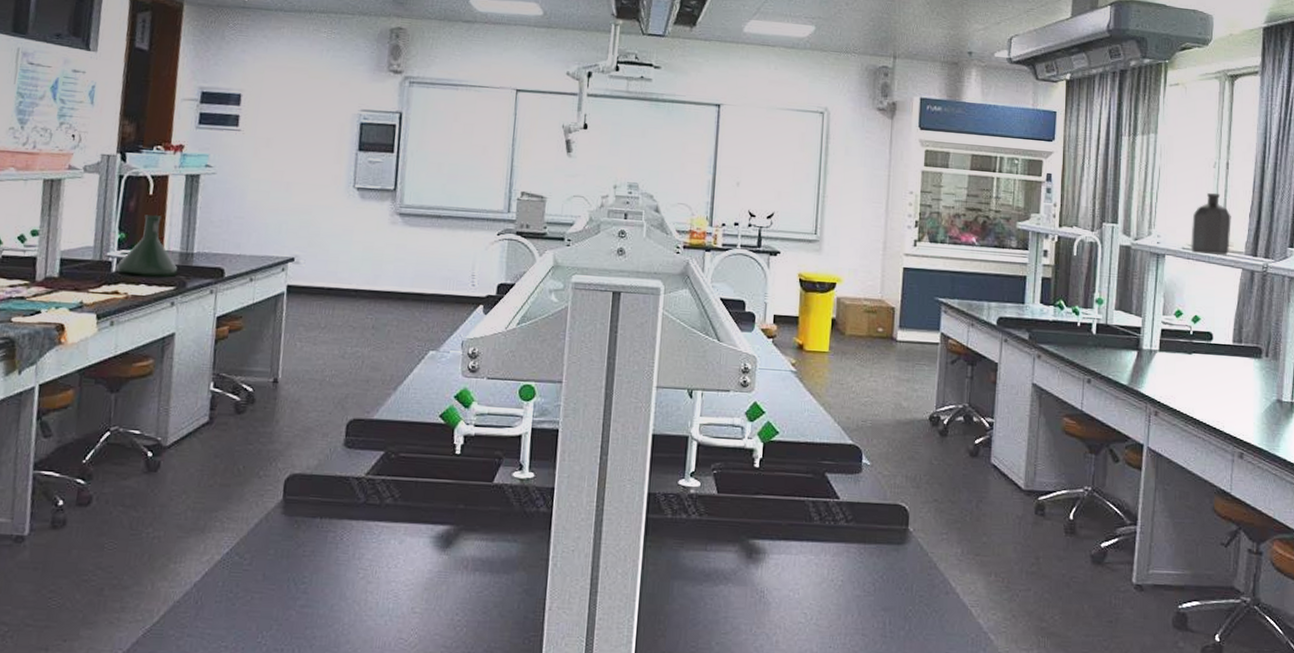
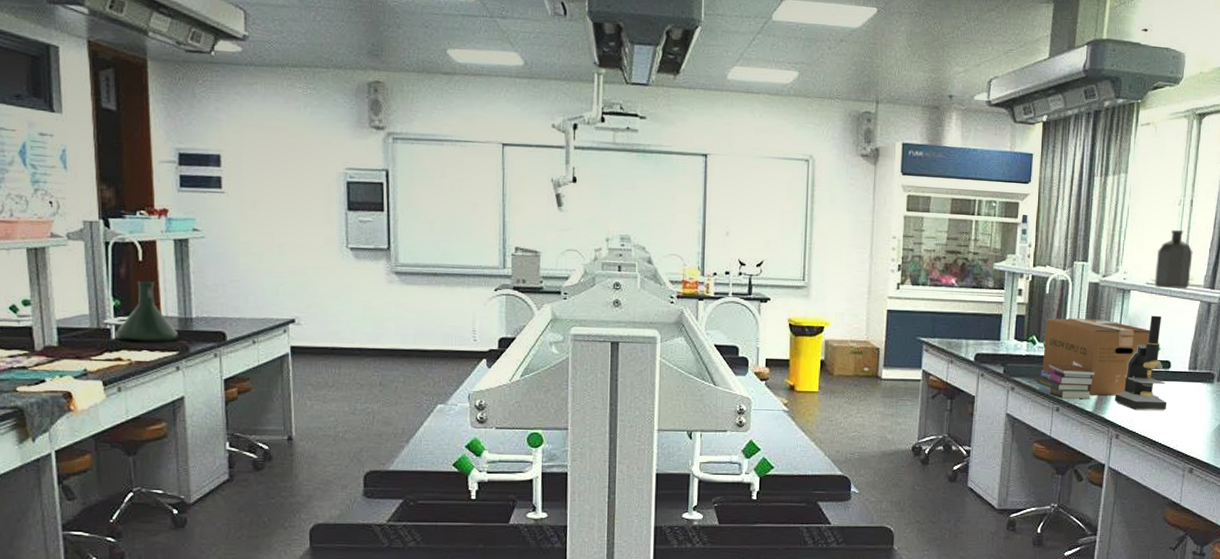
books: none [1066,331,1129,372] -> present [1037,364,1095,400]
box: none [1071,282,1193,369] -> present [1042,317,1152,396]
microscope: none [1152,282,1211,388] -> present [1115,315,1167,412]

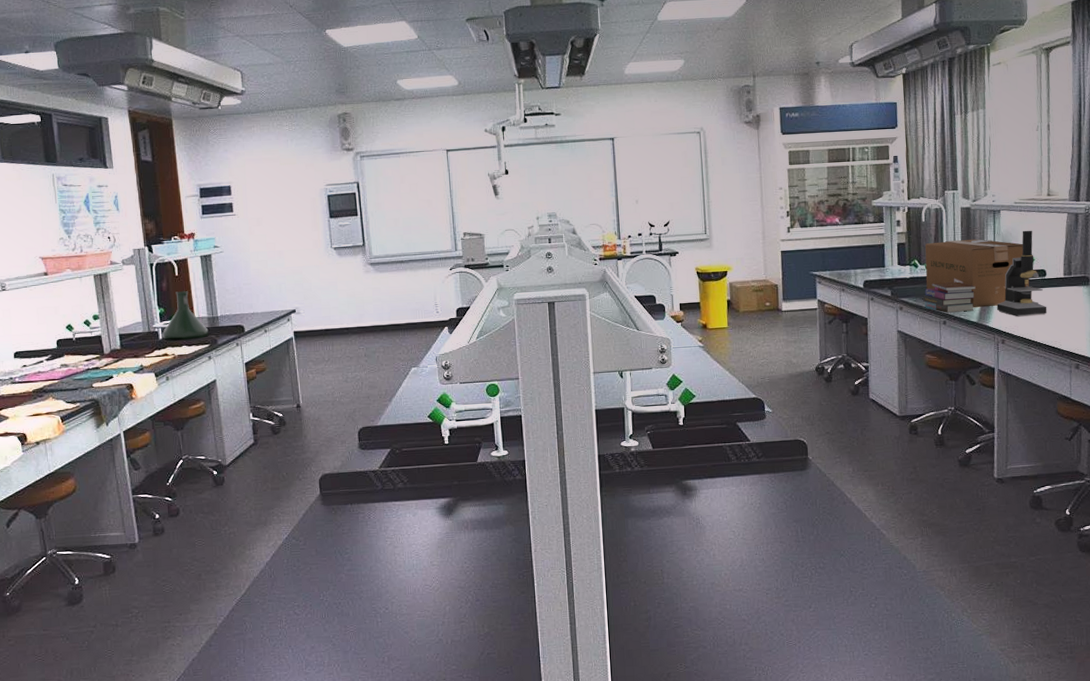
bottle: present [1154,229,1193,289] -> none [1021,152,1056,205]

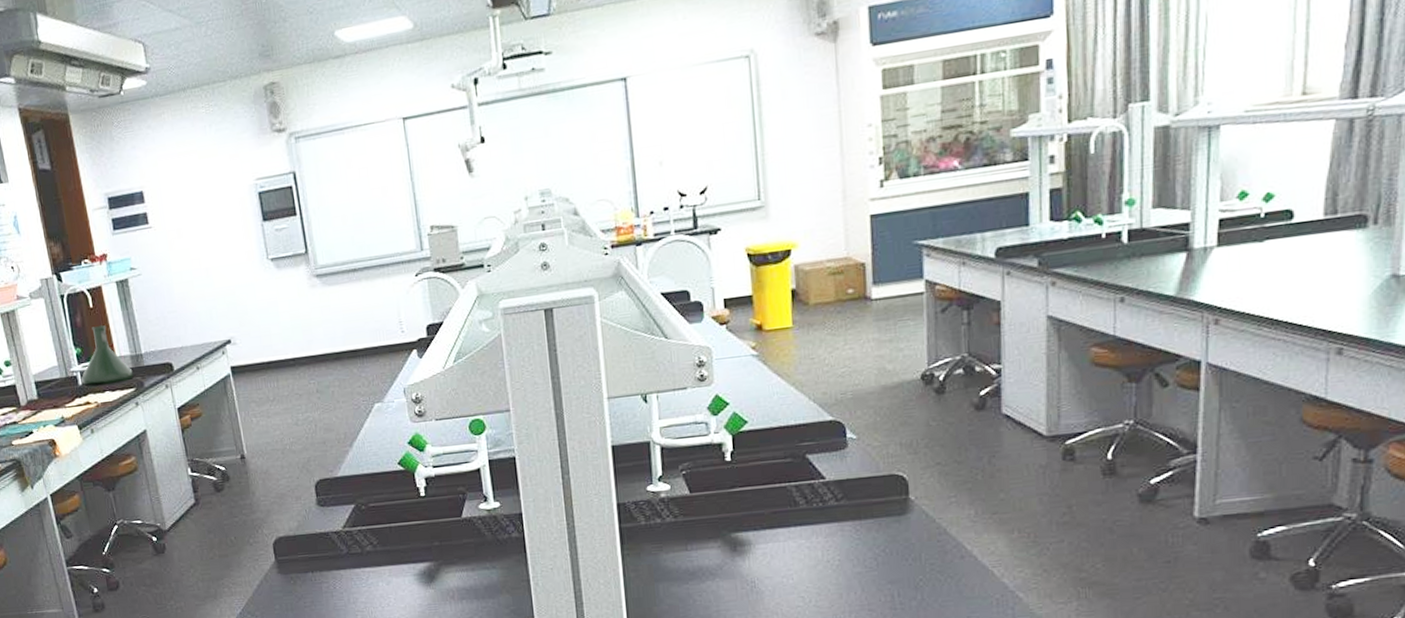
books: present [923,281,976,313] -> none [1088,238,1174,286]
box: present [925,238,1030,307] -> none [1093,171,1265,274]
microscope: present [997,230,1047,317] -> none [1208,150,1293,284]

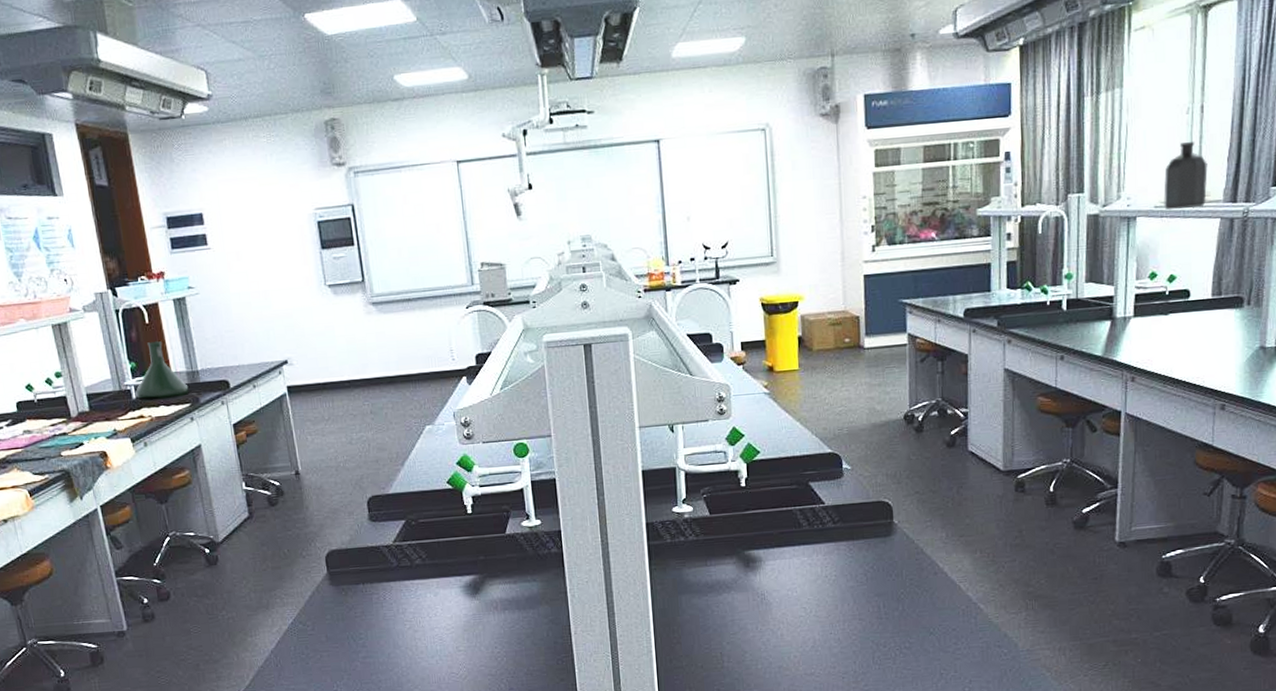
bottle: none [1257,27,1318,114] -> present [1163,141,1208,210]

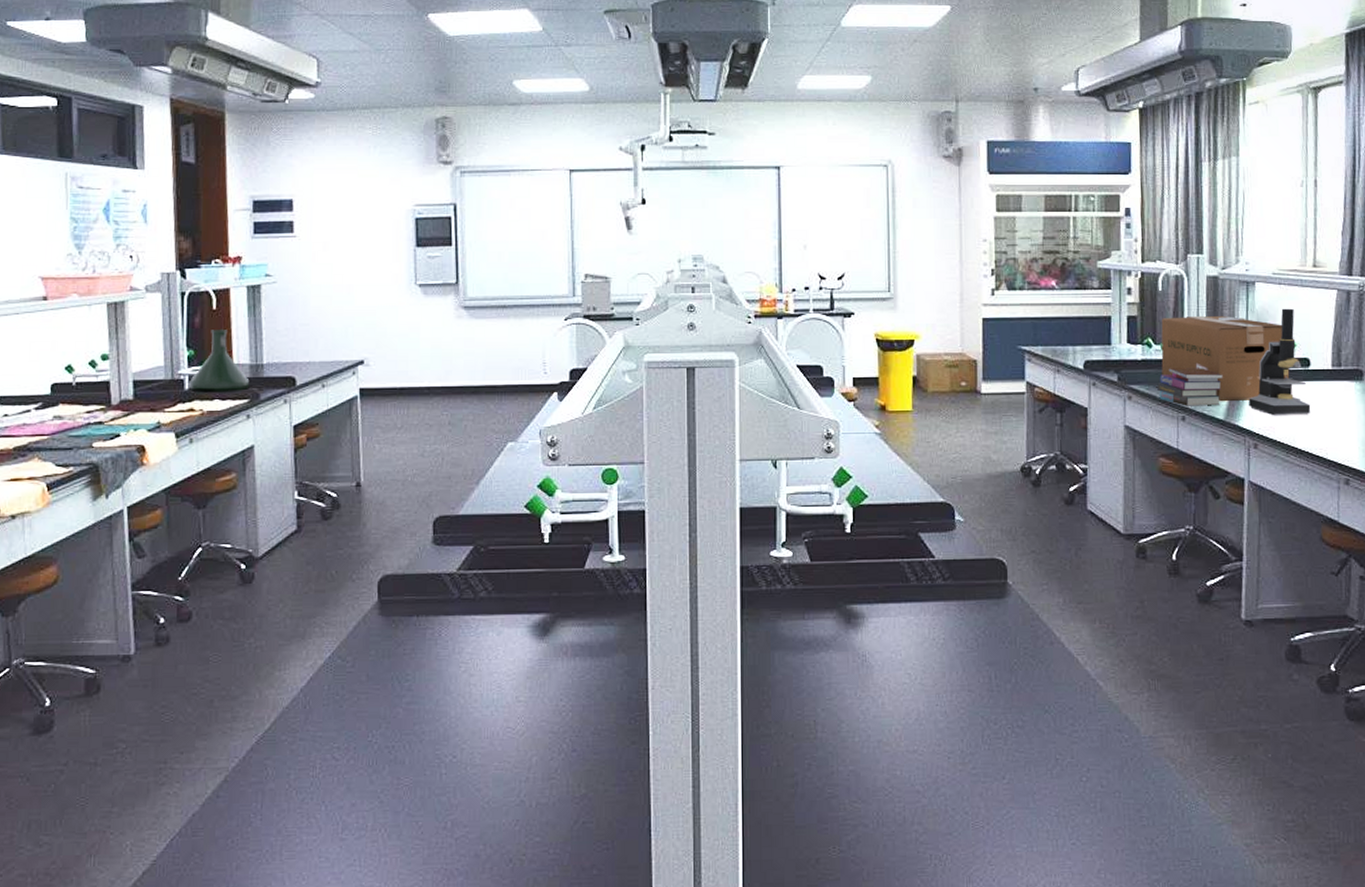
books: none [1036,307,1102,346] -> present [1157,368,1223,406]
box: none [1040,253,1169,338] -> present [1161,315,1290,401]
microscope: none [1127,240,1189,349] -> present [1248,308,1311,416]
bottle: present [1163,141,1208,210] -> none [1281,213,1323,277]

